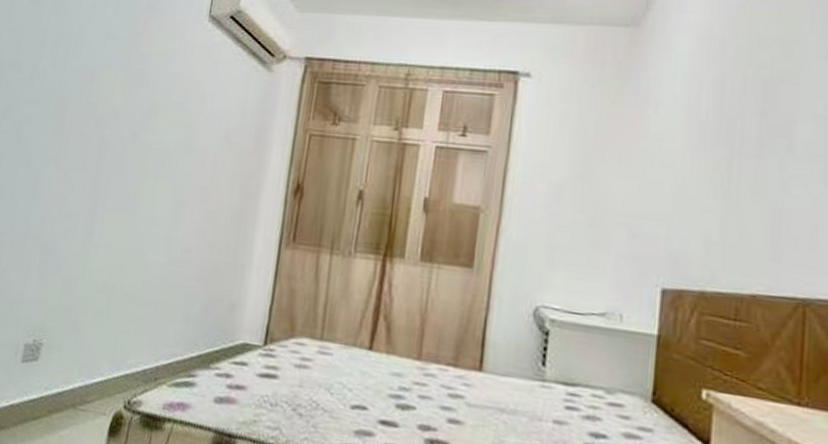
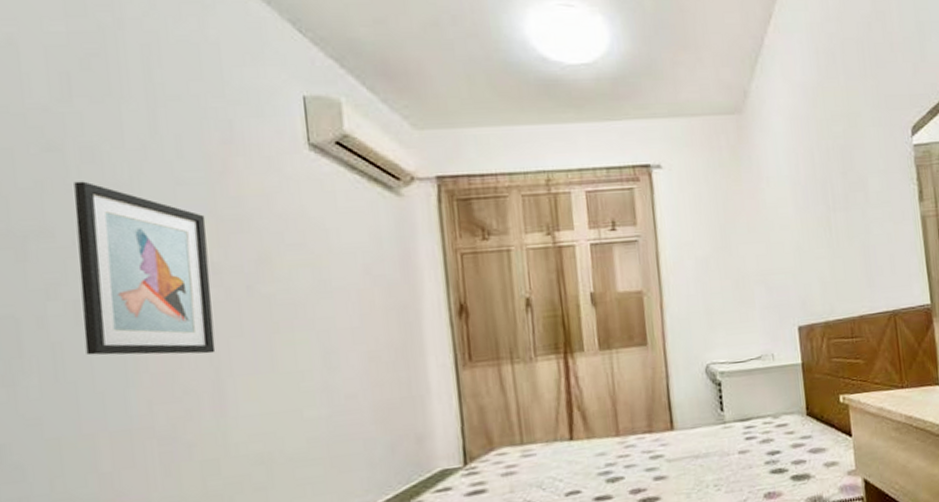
wall art: none [15,28,120,186] -> present [74,181,216,356]

